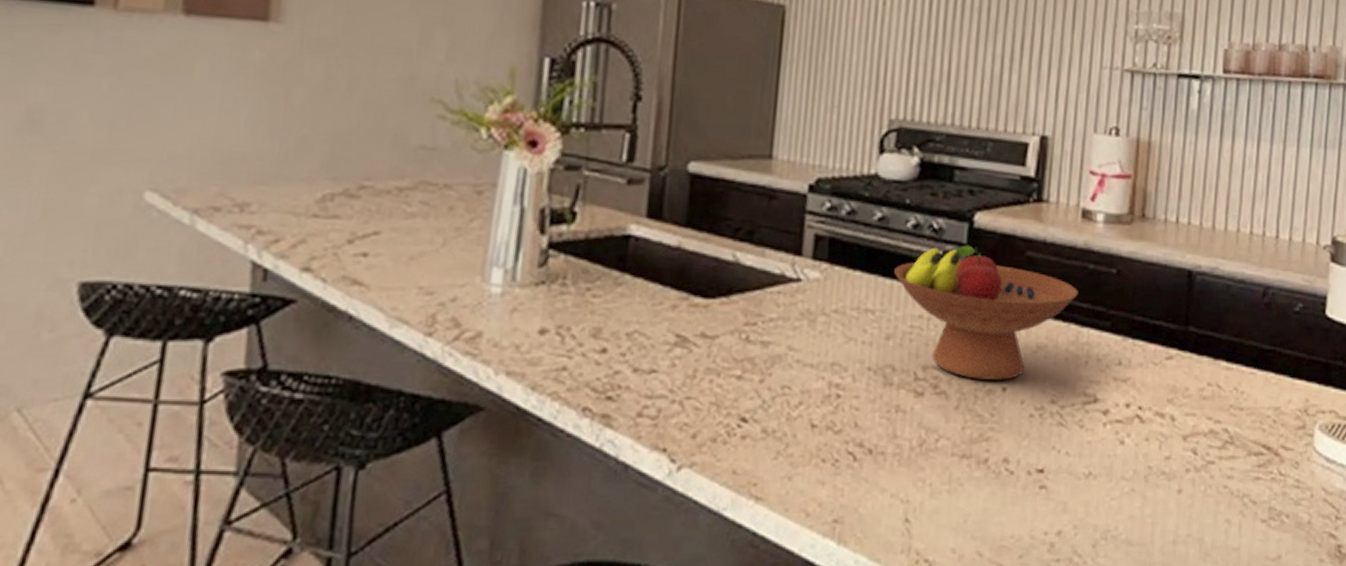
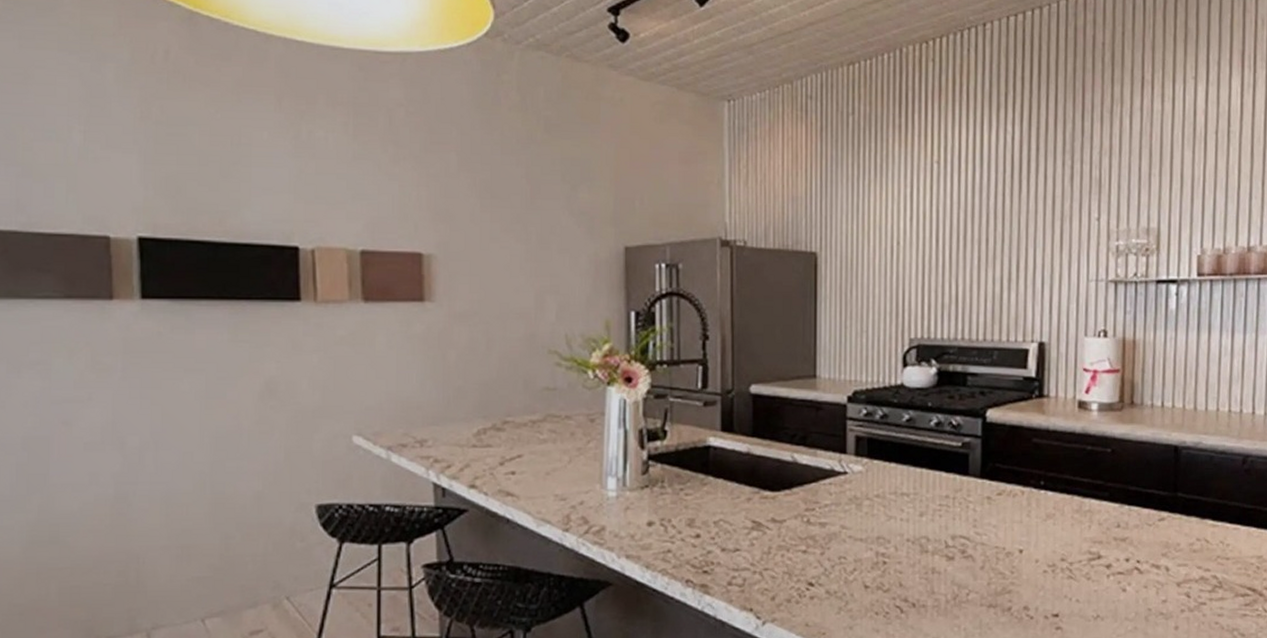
fruit bowl: present [894,245,1078,380] -> none [923,436,1079,545]

